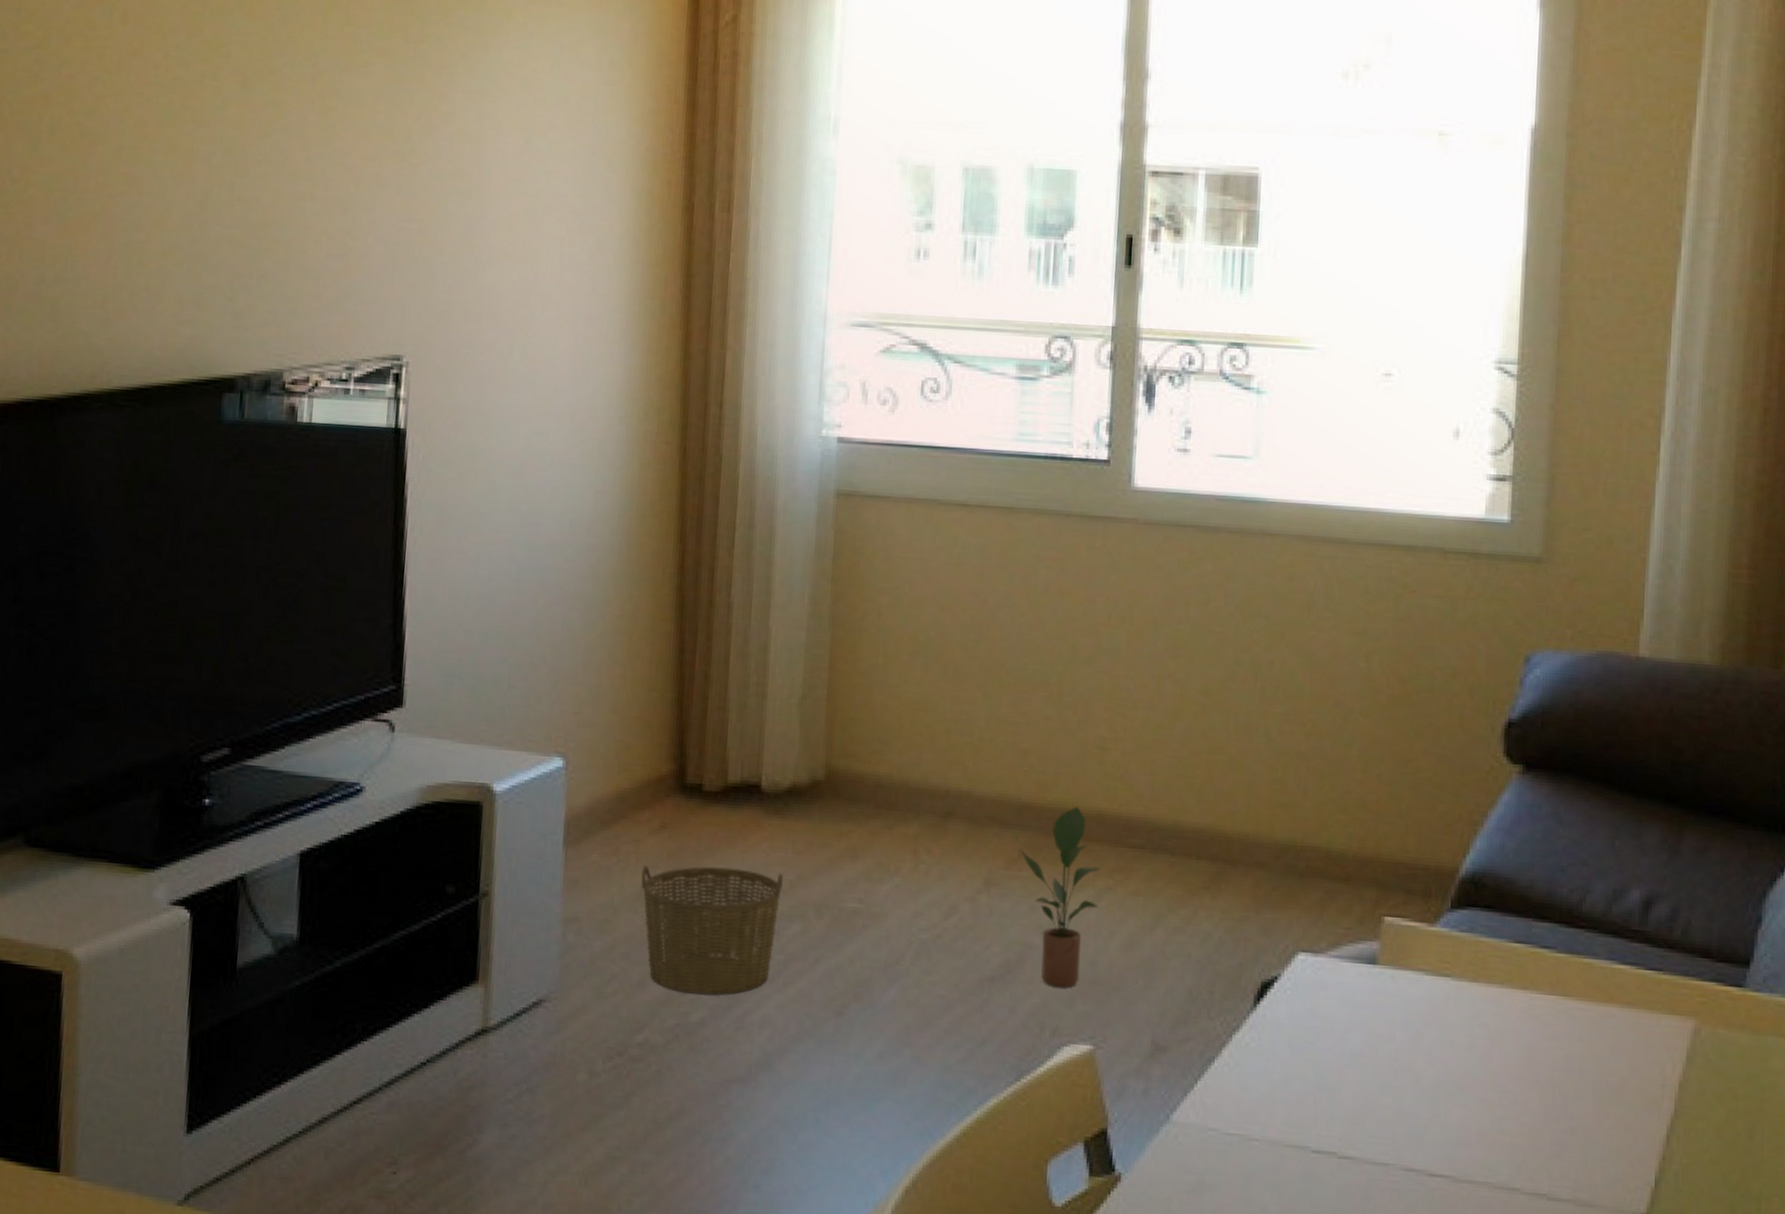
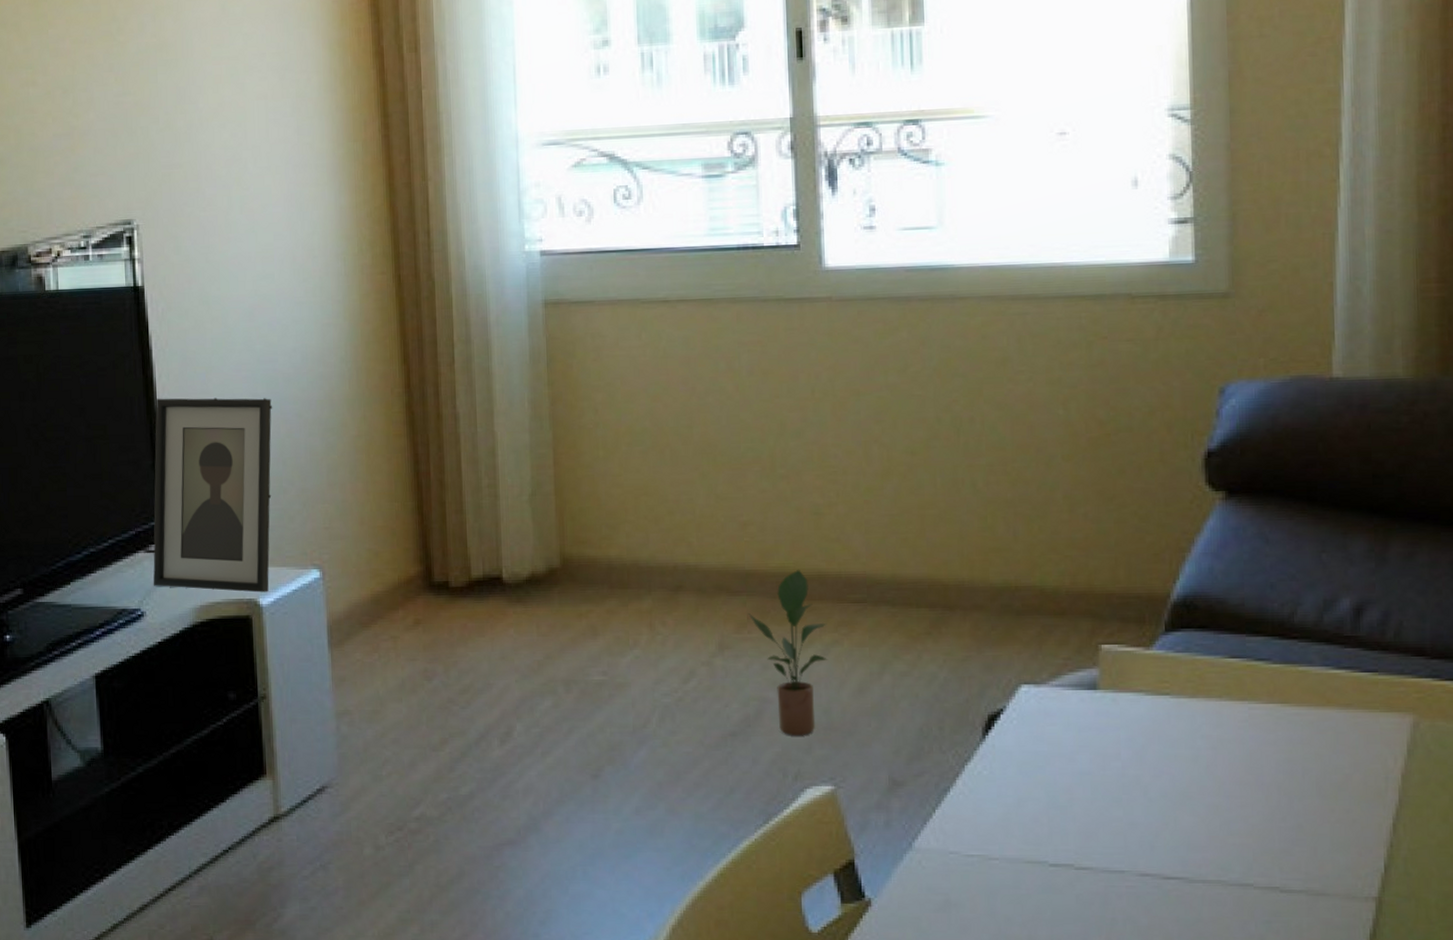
picture frame: none [377,552,532,778] -> present [153,397,273,593]
basket: present [640,865,783,995] -> none [401,654,532,770]

